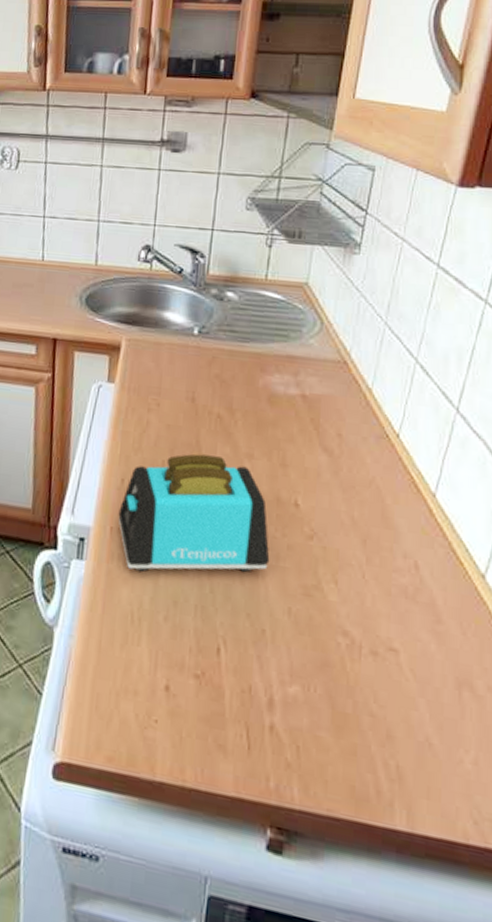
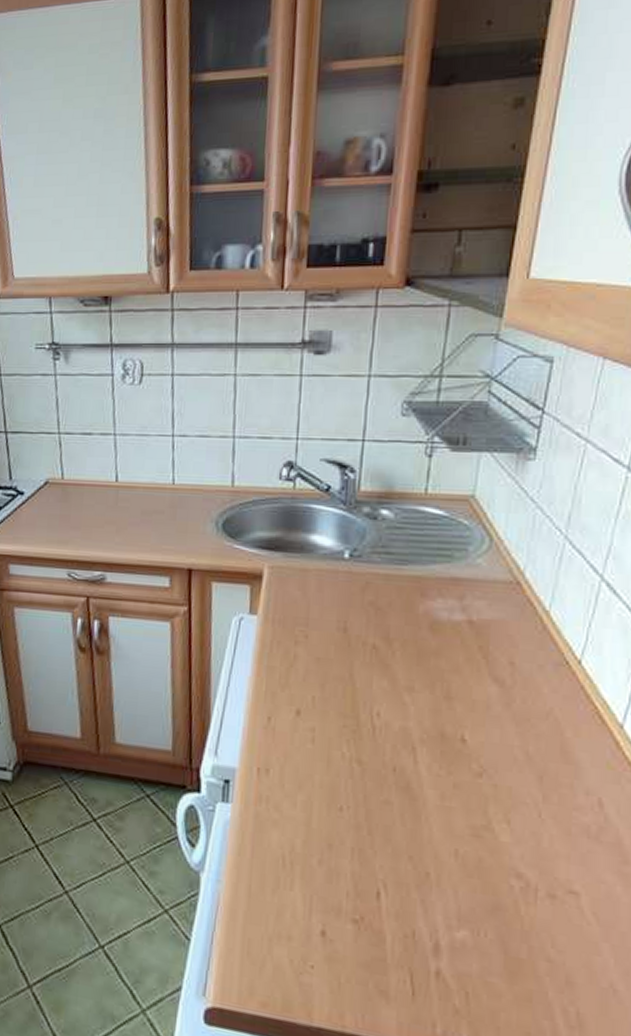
toaster: present [118,454,270,573] -> none [265,688,434,815]

